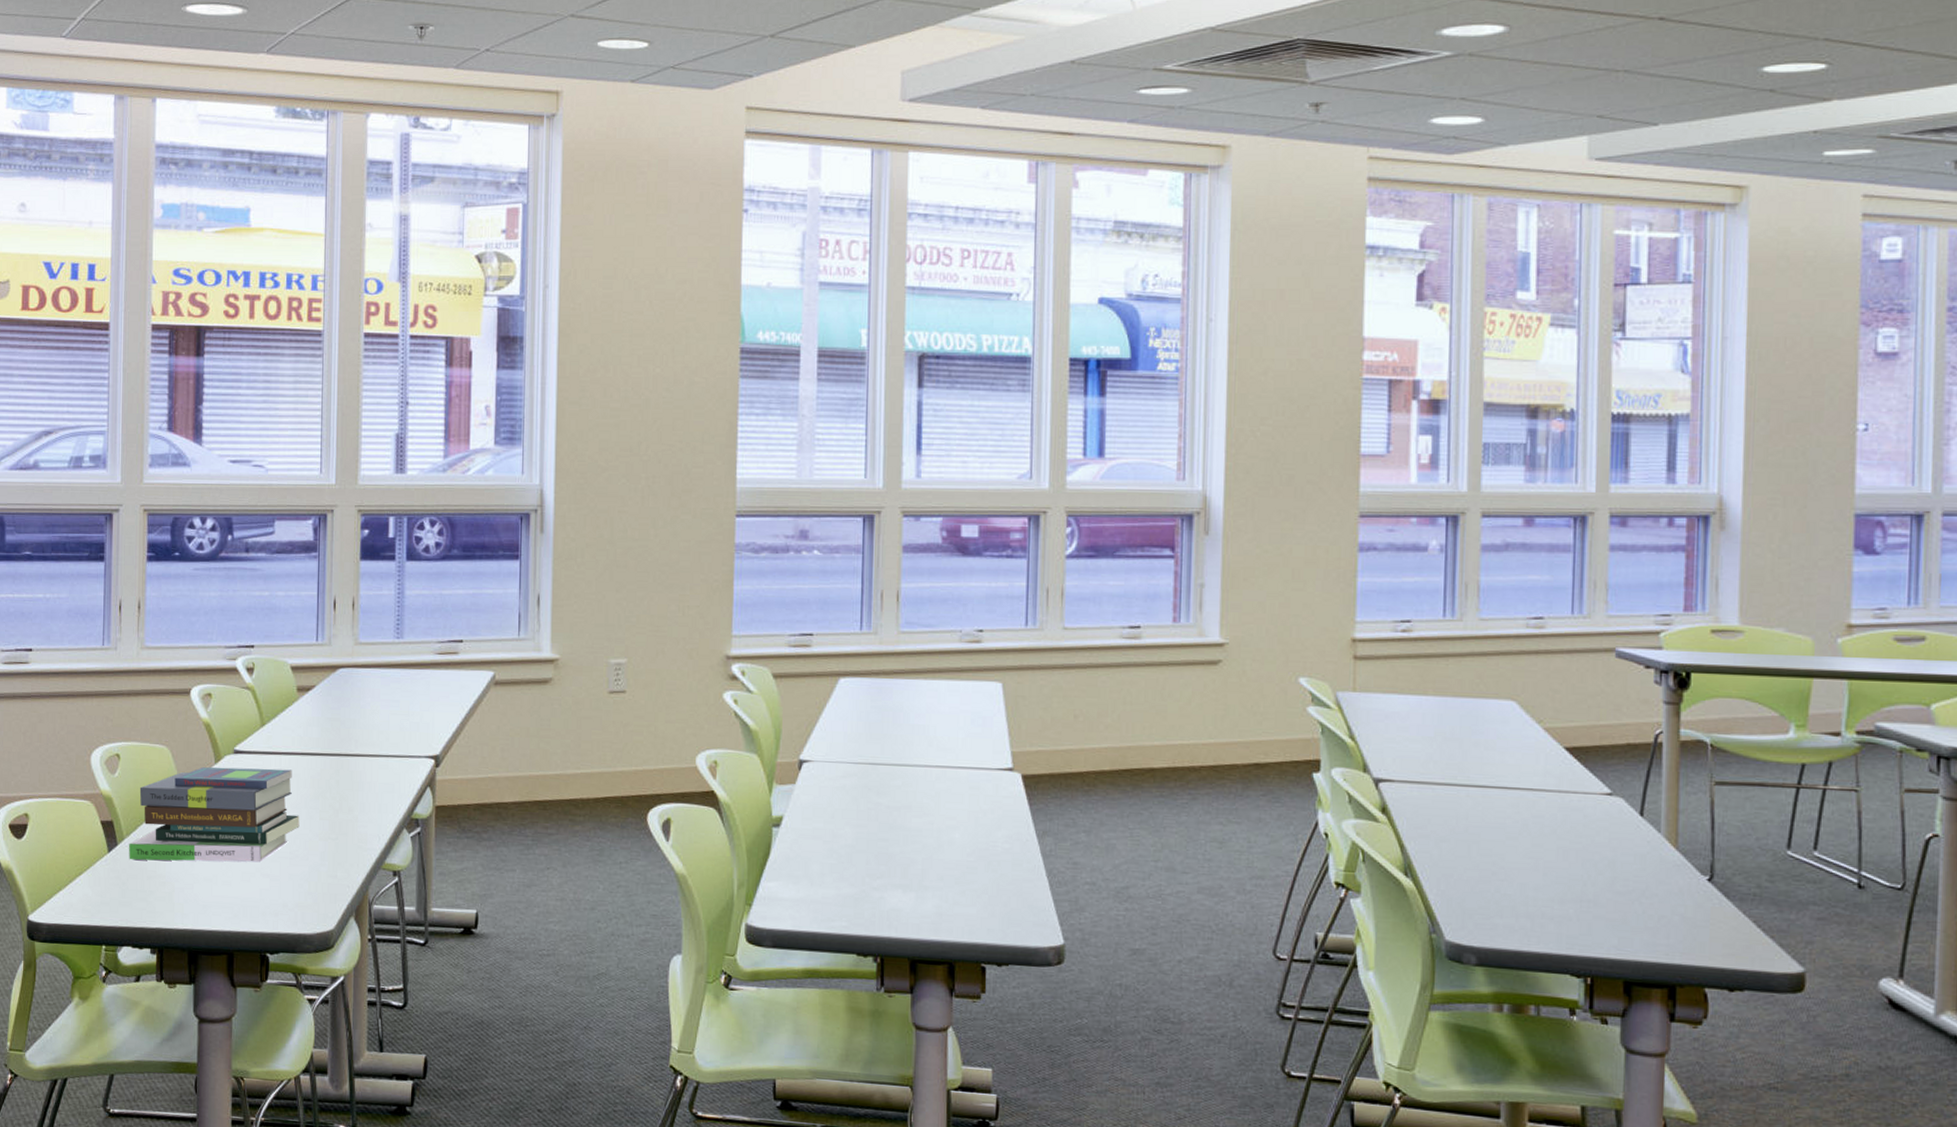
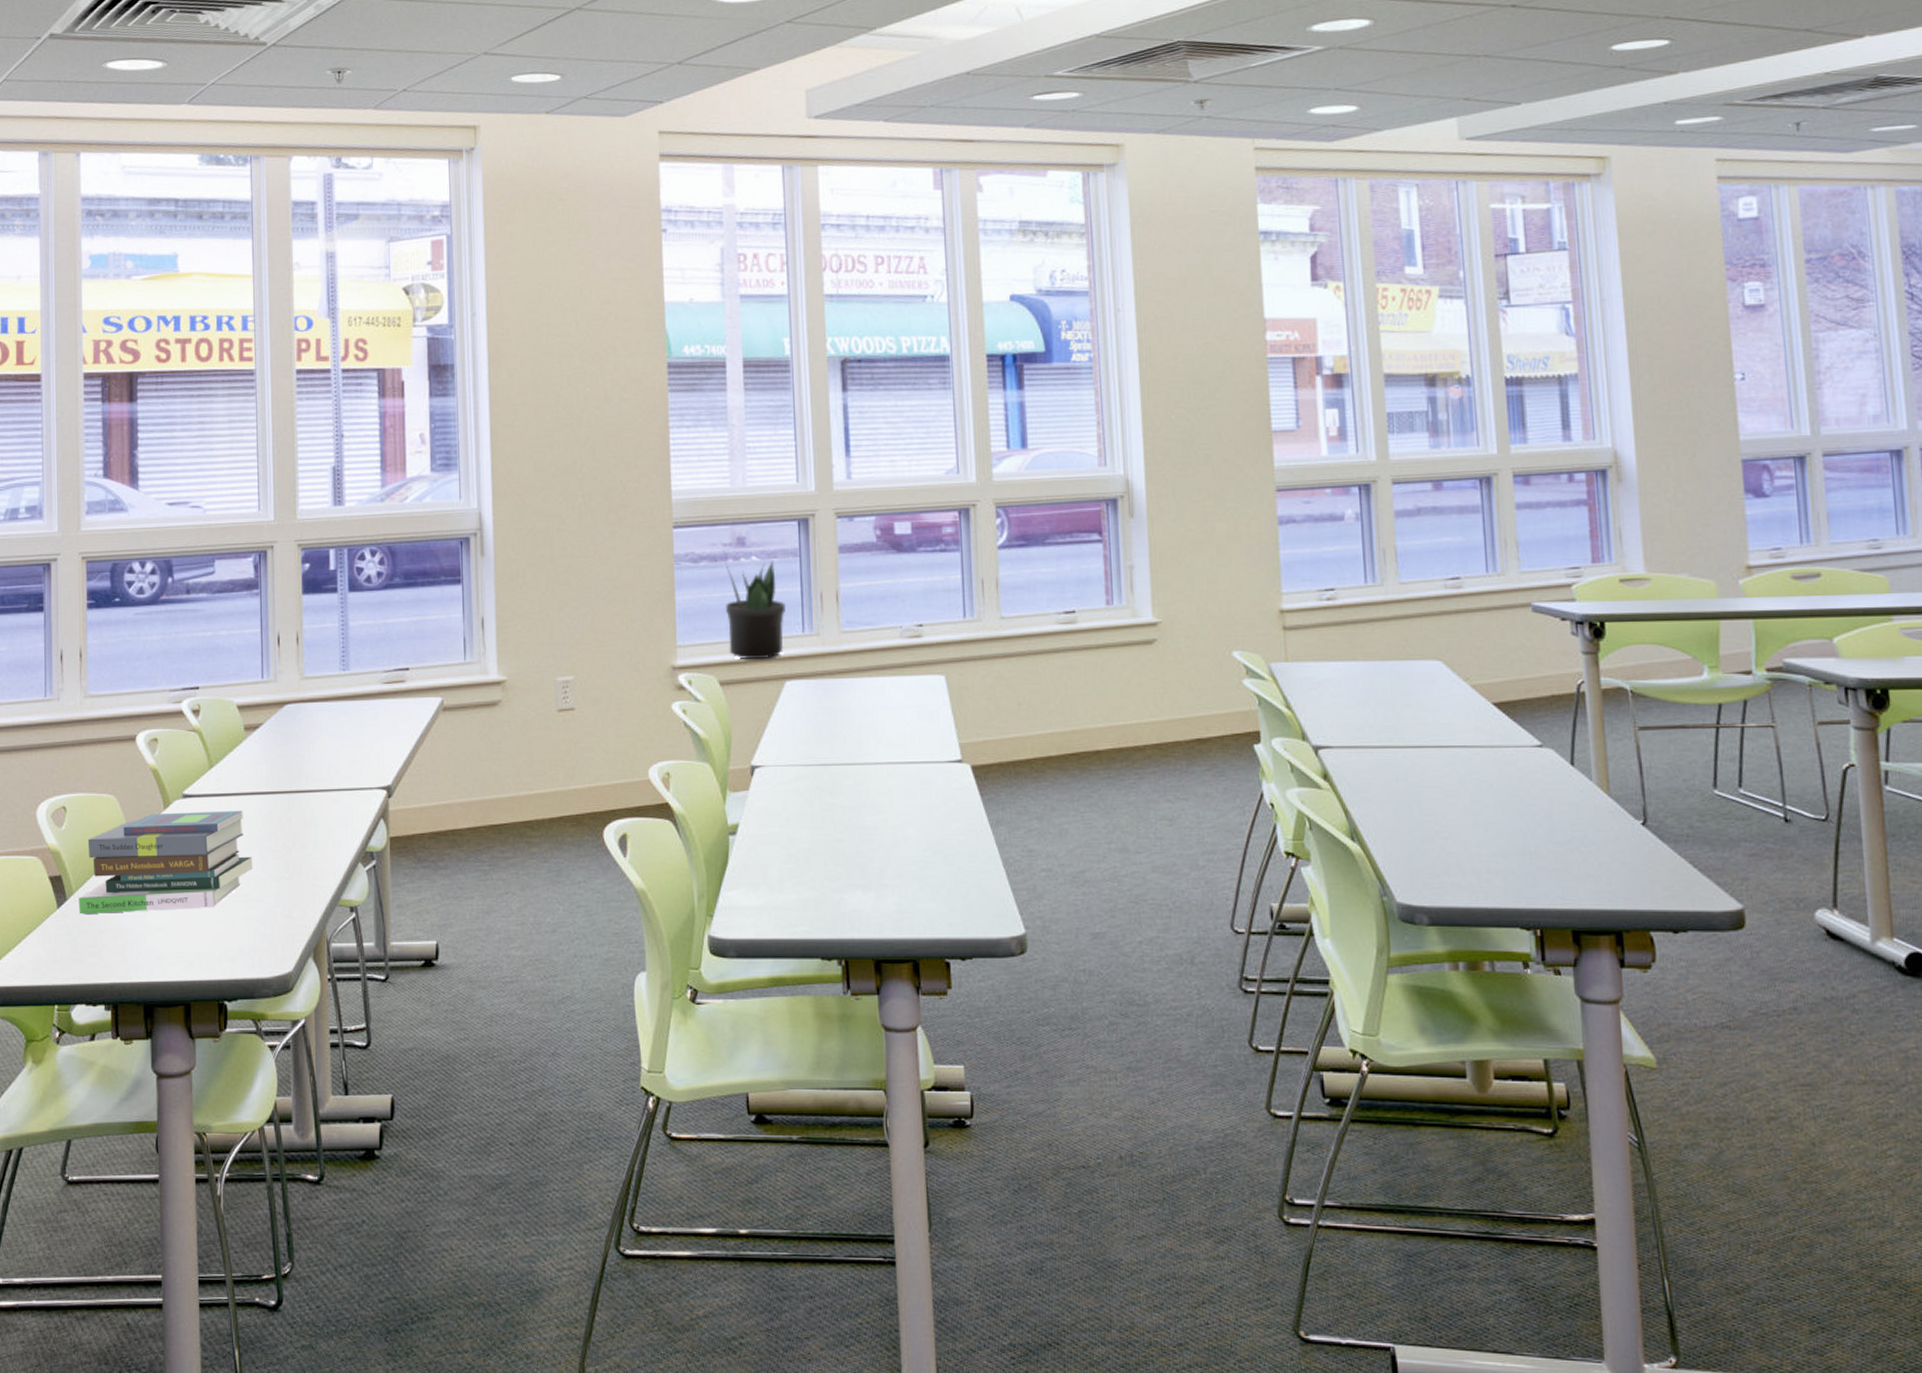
planter: none [784,554,844,655] -> present [724,560,785,660]

